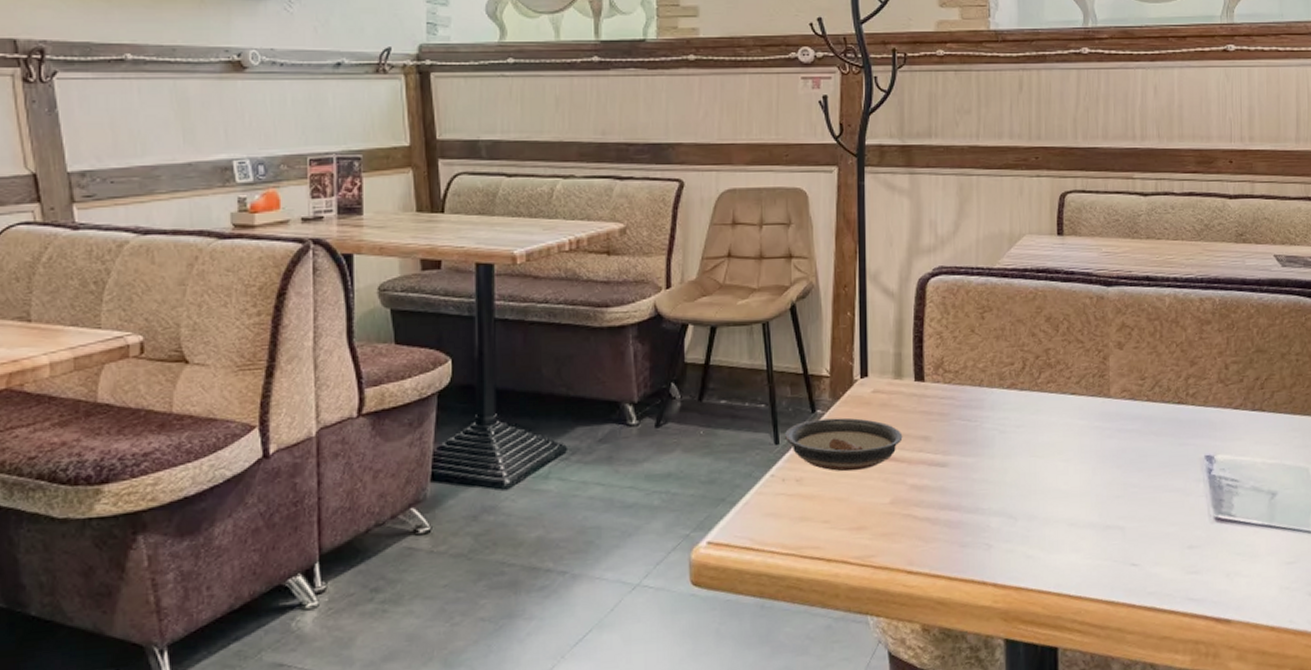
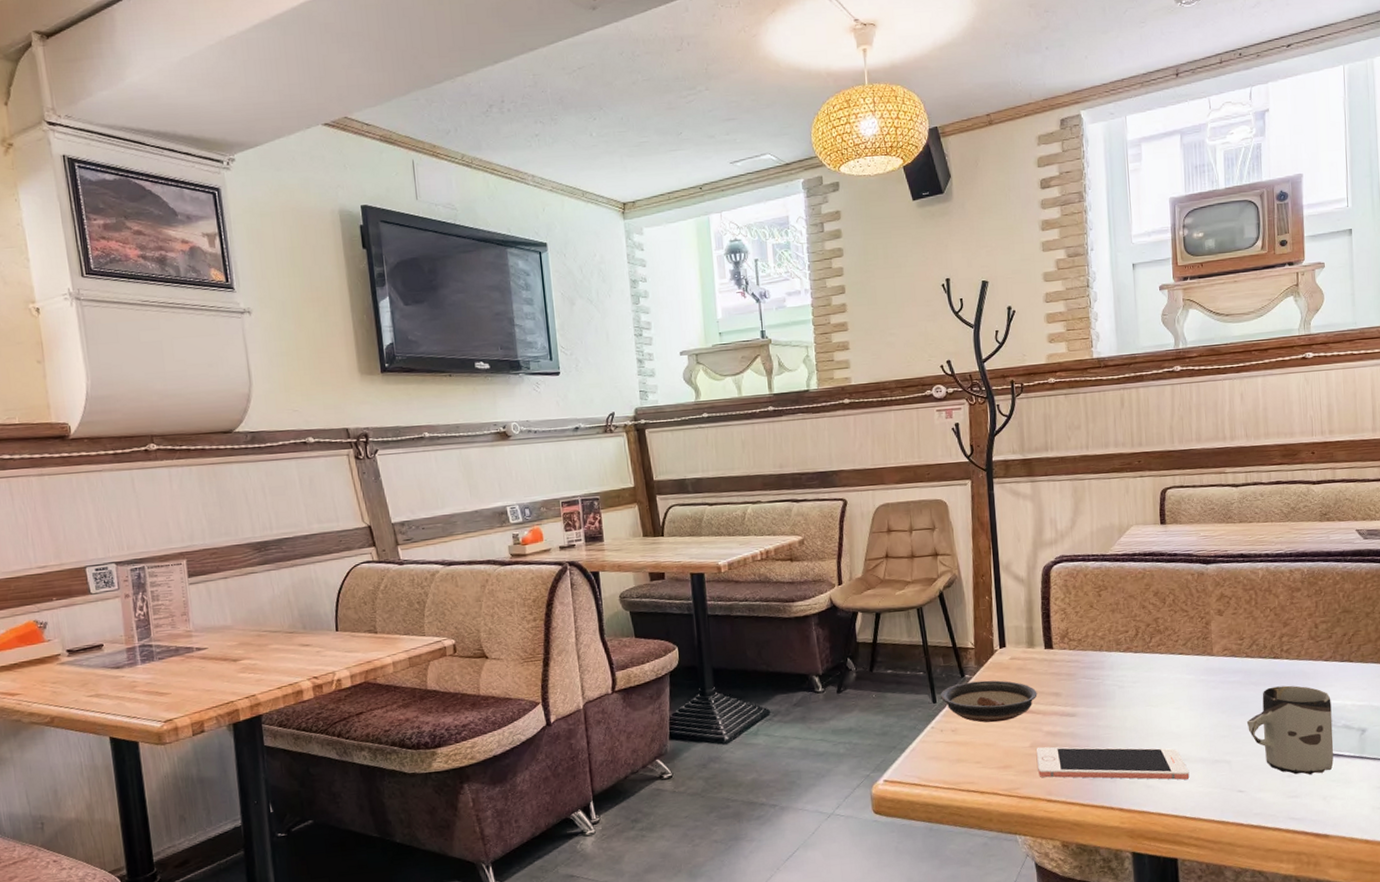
cell phone: none [897,504,1077,549] -> present [1036,747,1190,780]
cup: none [1144,437,1240,546] -> present [1246,685,1334,775]

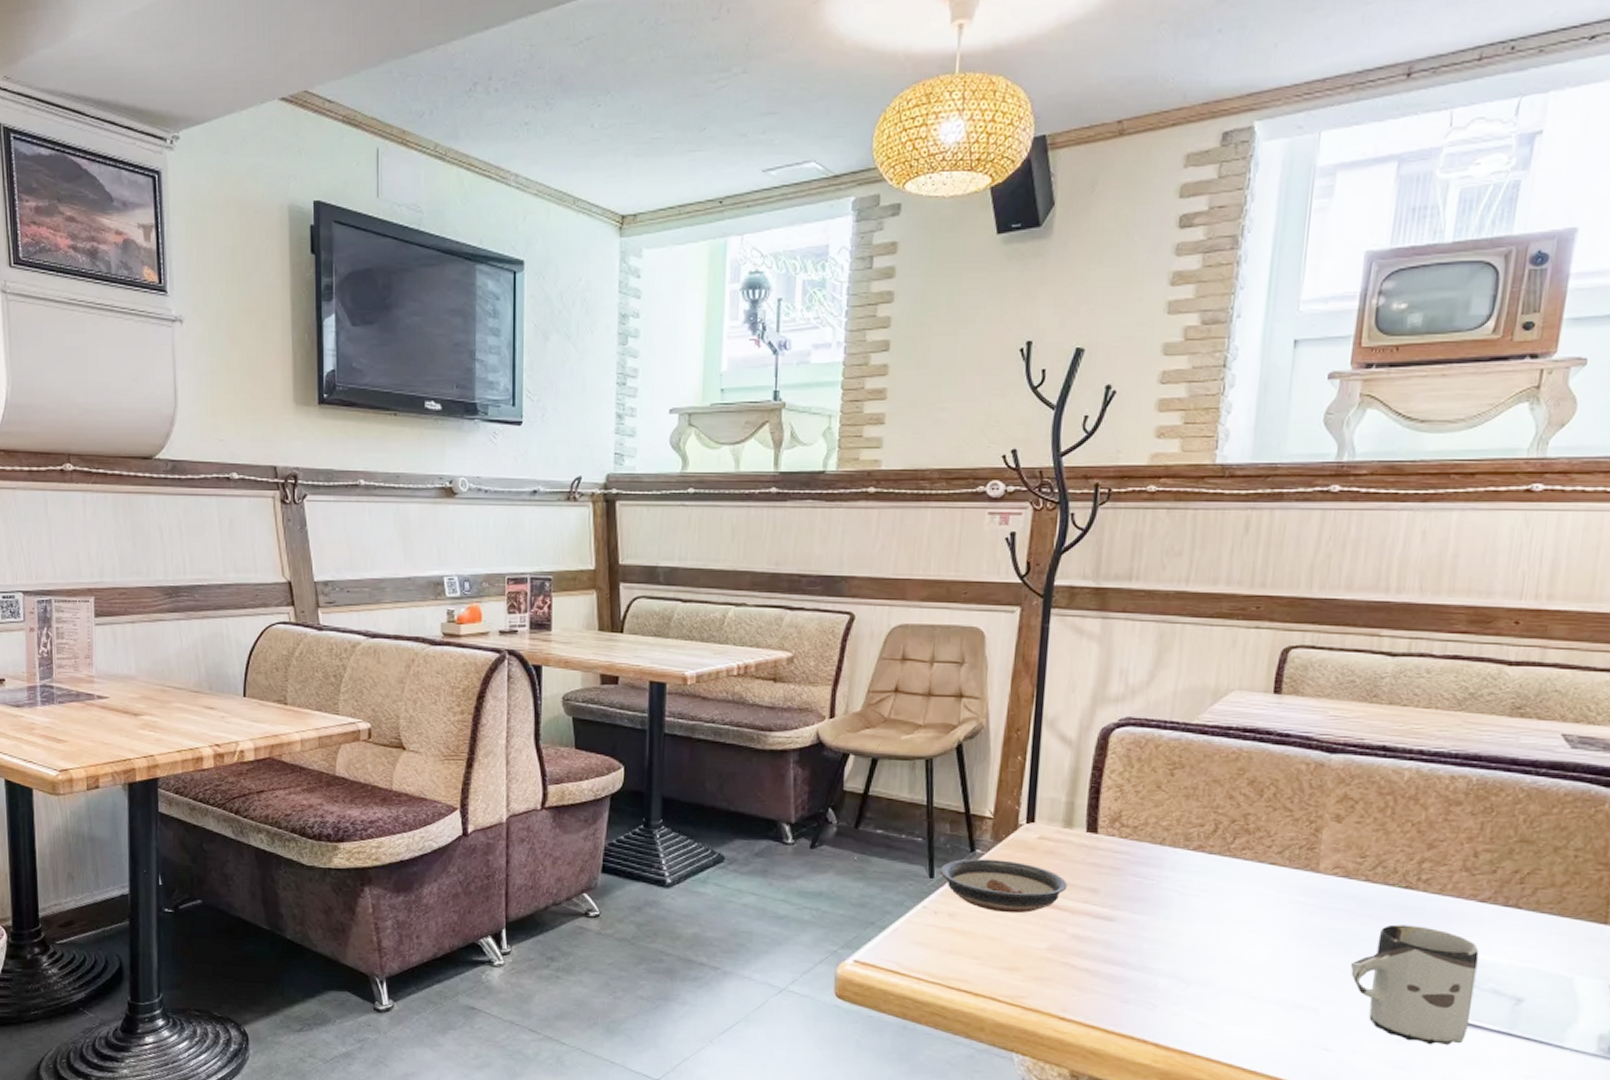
cell phone: present [1036,747,1190,780] -> none [1053,952,1258,1022]

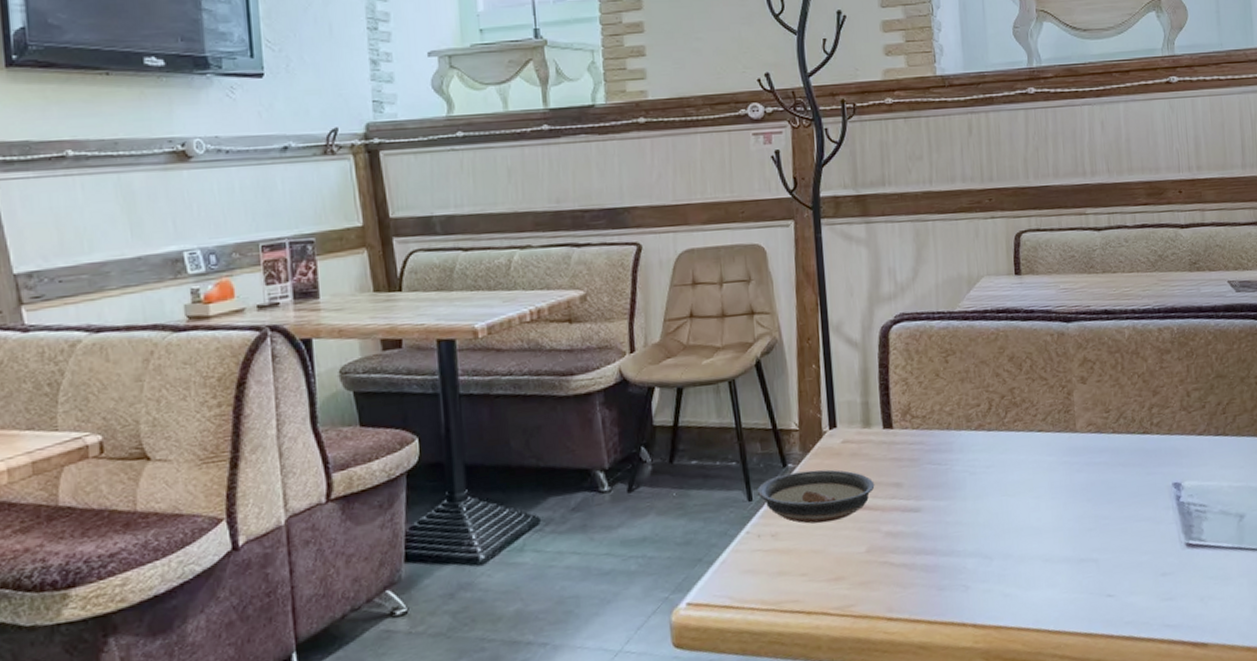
cup: present [1350,924,1479,1045] -> none [1114,465,1211,572]

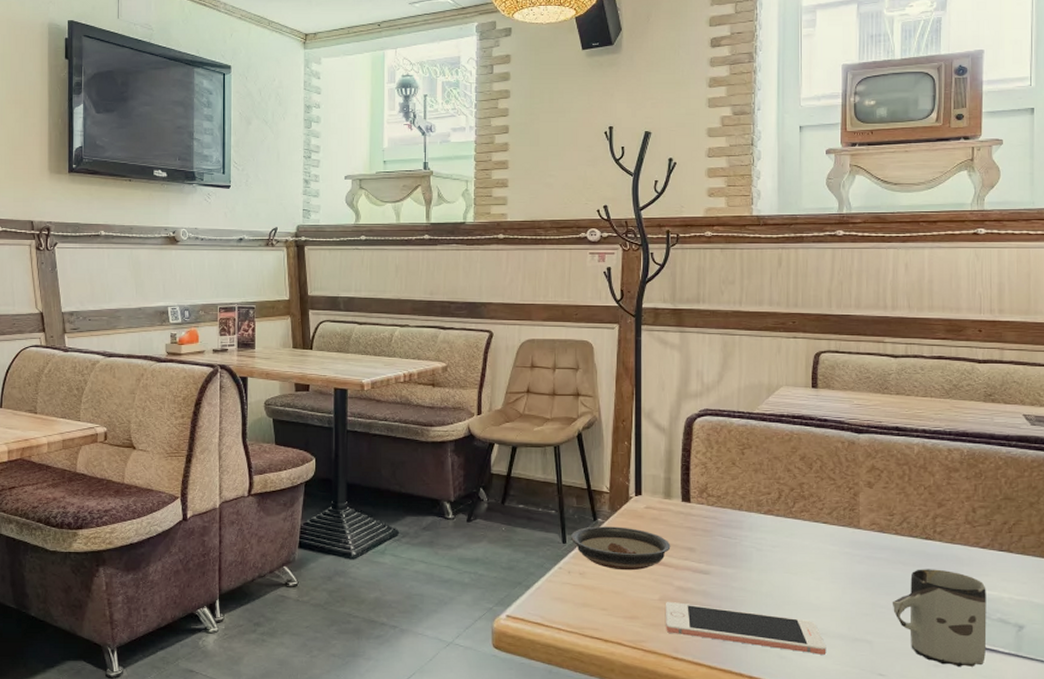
cell phone: none [873,546,1052,590] -> present [665,602,827,655]
cup: none [1114,465,1211,572] -> present [892,569,987,667]

